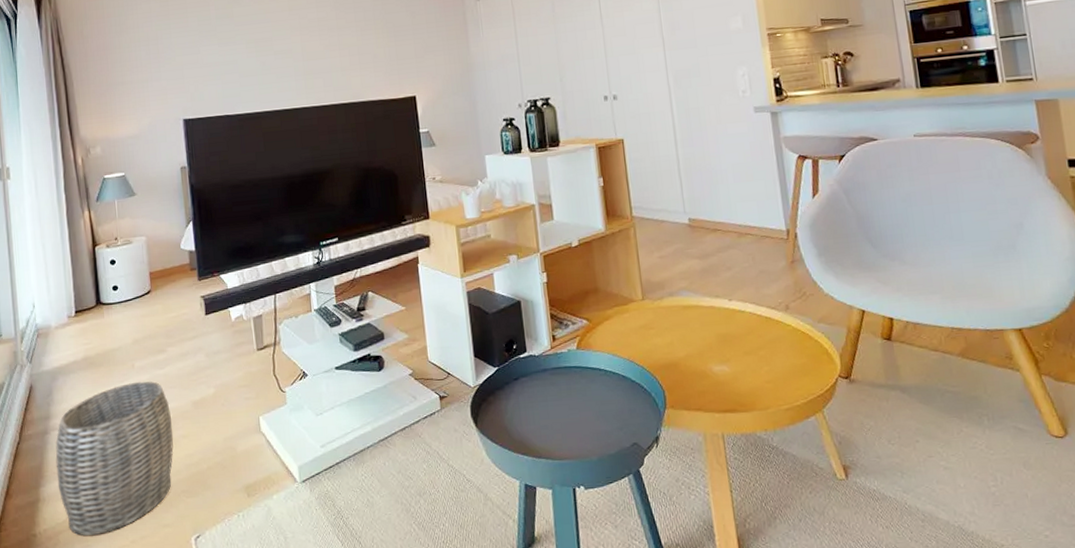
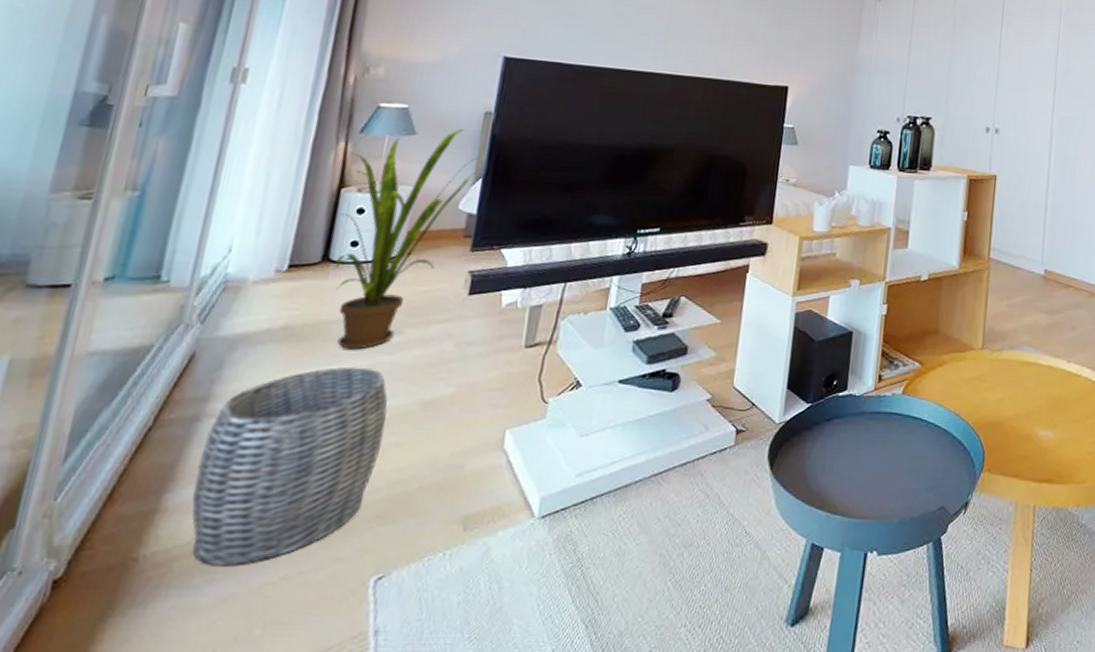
house plant: none [94,184,187,369] -> present [334,129,478,350]

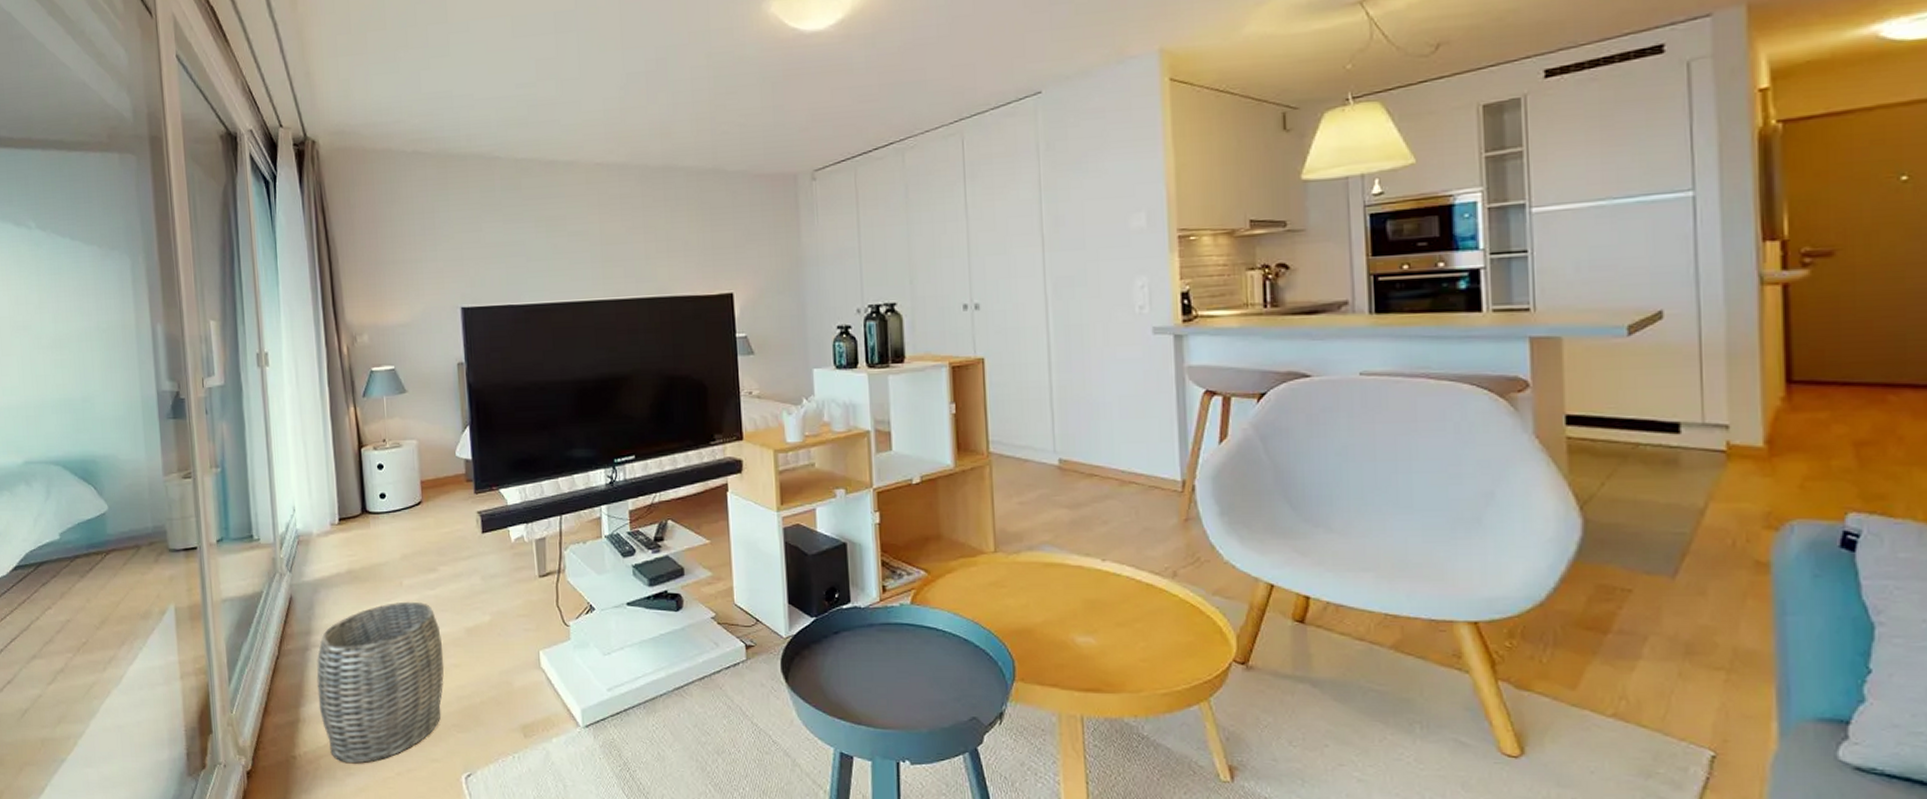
house plant: present [334,129,478,350] -> none [360,382,464,587]

